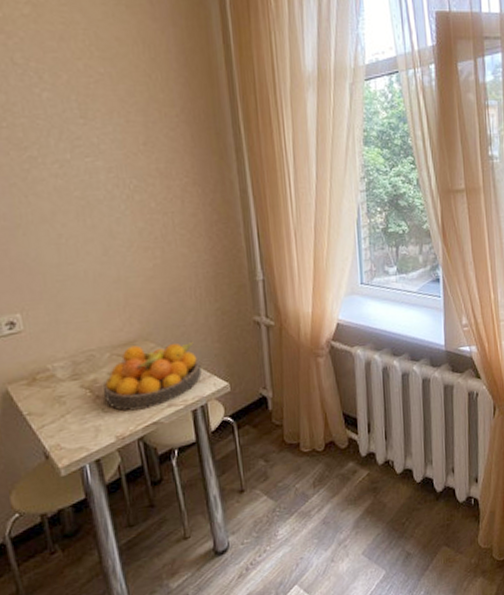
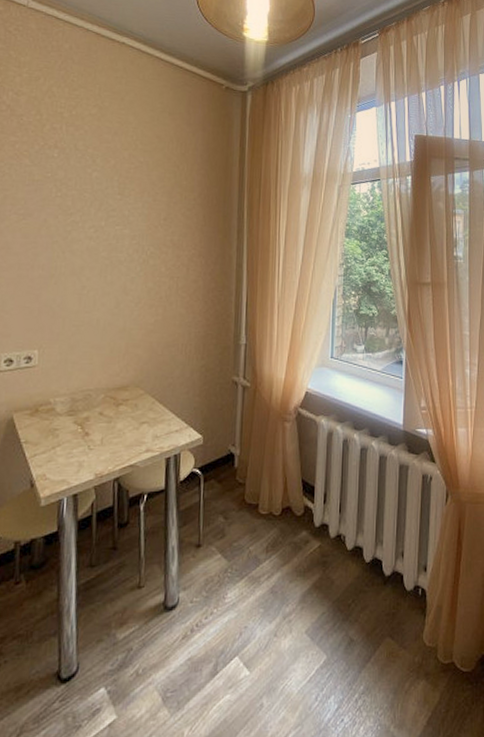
fruit bowl: present [103,341,202,412] -> none [92,390,181,451]

